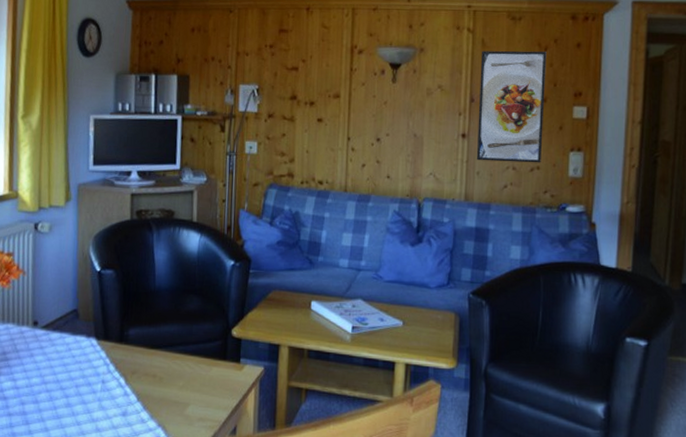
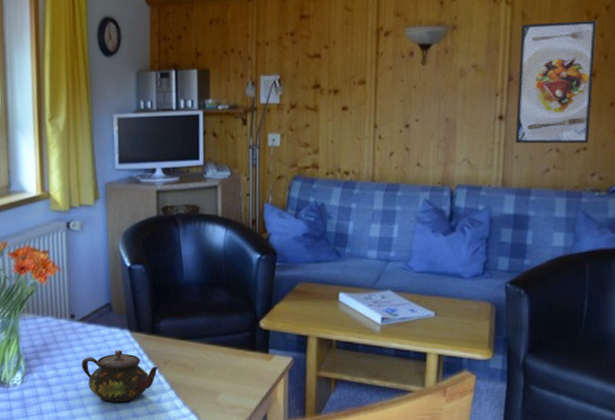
teapot: none [42,358,126,416] -> present [81,349,159,403]

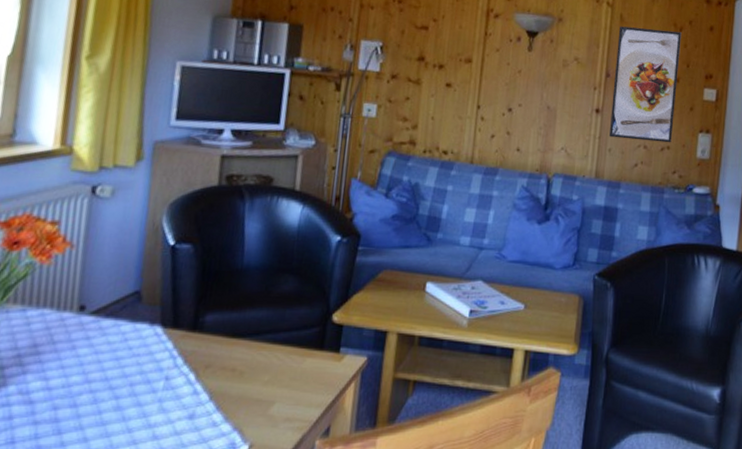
teapot: present [81,349,159,403] -> none [85,350,197,421]

